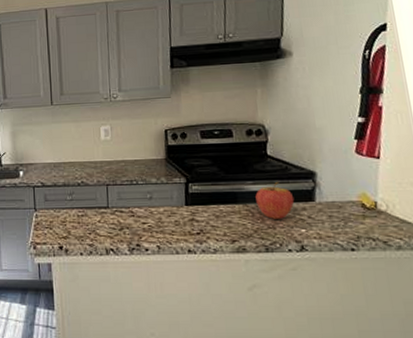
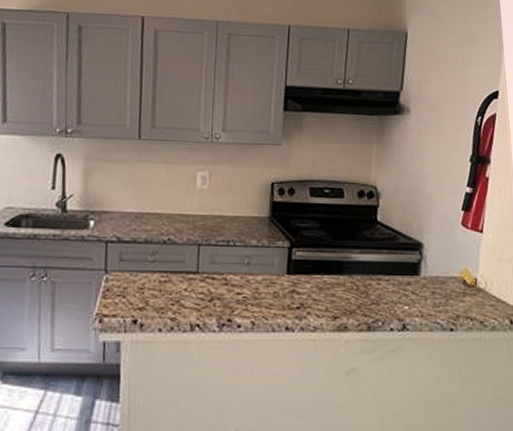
fruit: present [255,181,295,219] -> none [362,251,400,294]

